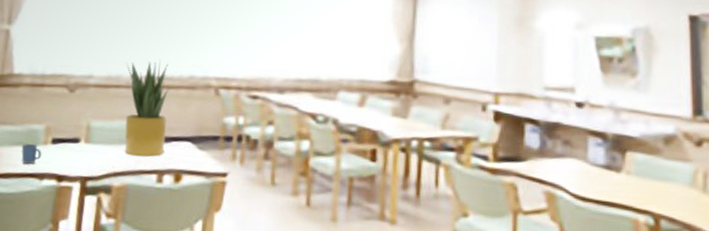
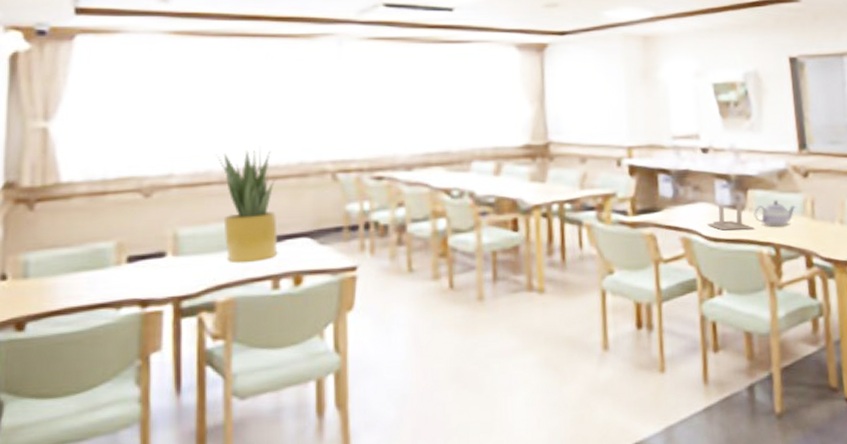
mug: present [21,143,42,164] -> none [84,266,115,292]
napkin holder: none [576,163,631,194] -> present [707,204,755,231]
teapot: none [631,166,685,199] -> present [754,200,797,229]

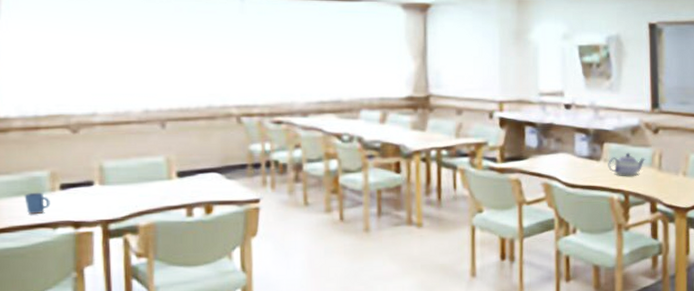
mug: none [84,266,115,292] -> present [24,192,51,214]
planter: present [217,147,278,264] -> none [135,91,191,193]
napkin holder: present [707,204,755,231] -> none [566,155,608,178]

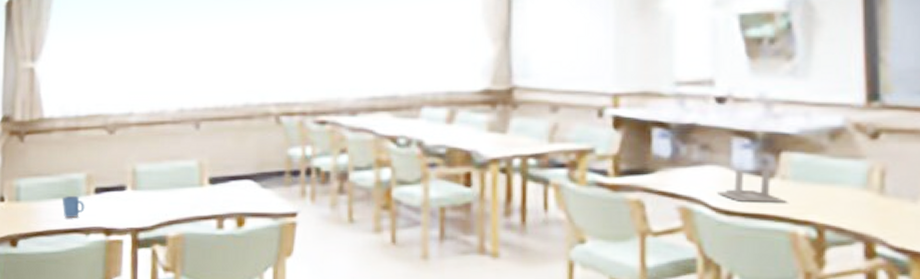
napkin holder: none [566,155,608,178] -> present [717,169,788,203]
teapot: present [608,152,646,178] -> none [788,166,857,205]

